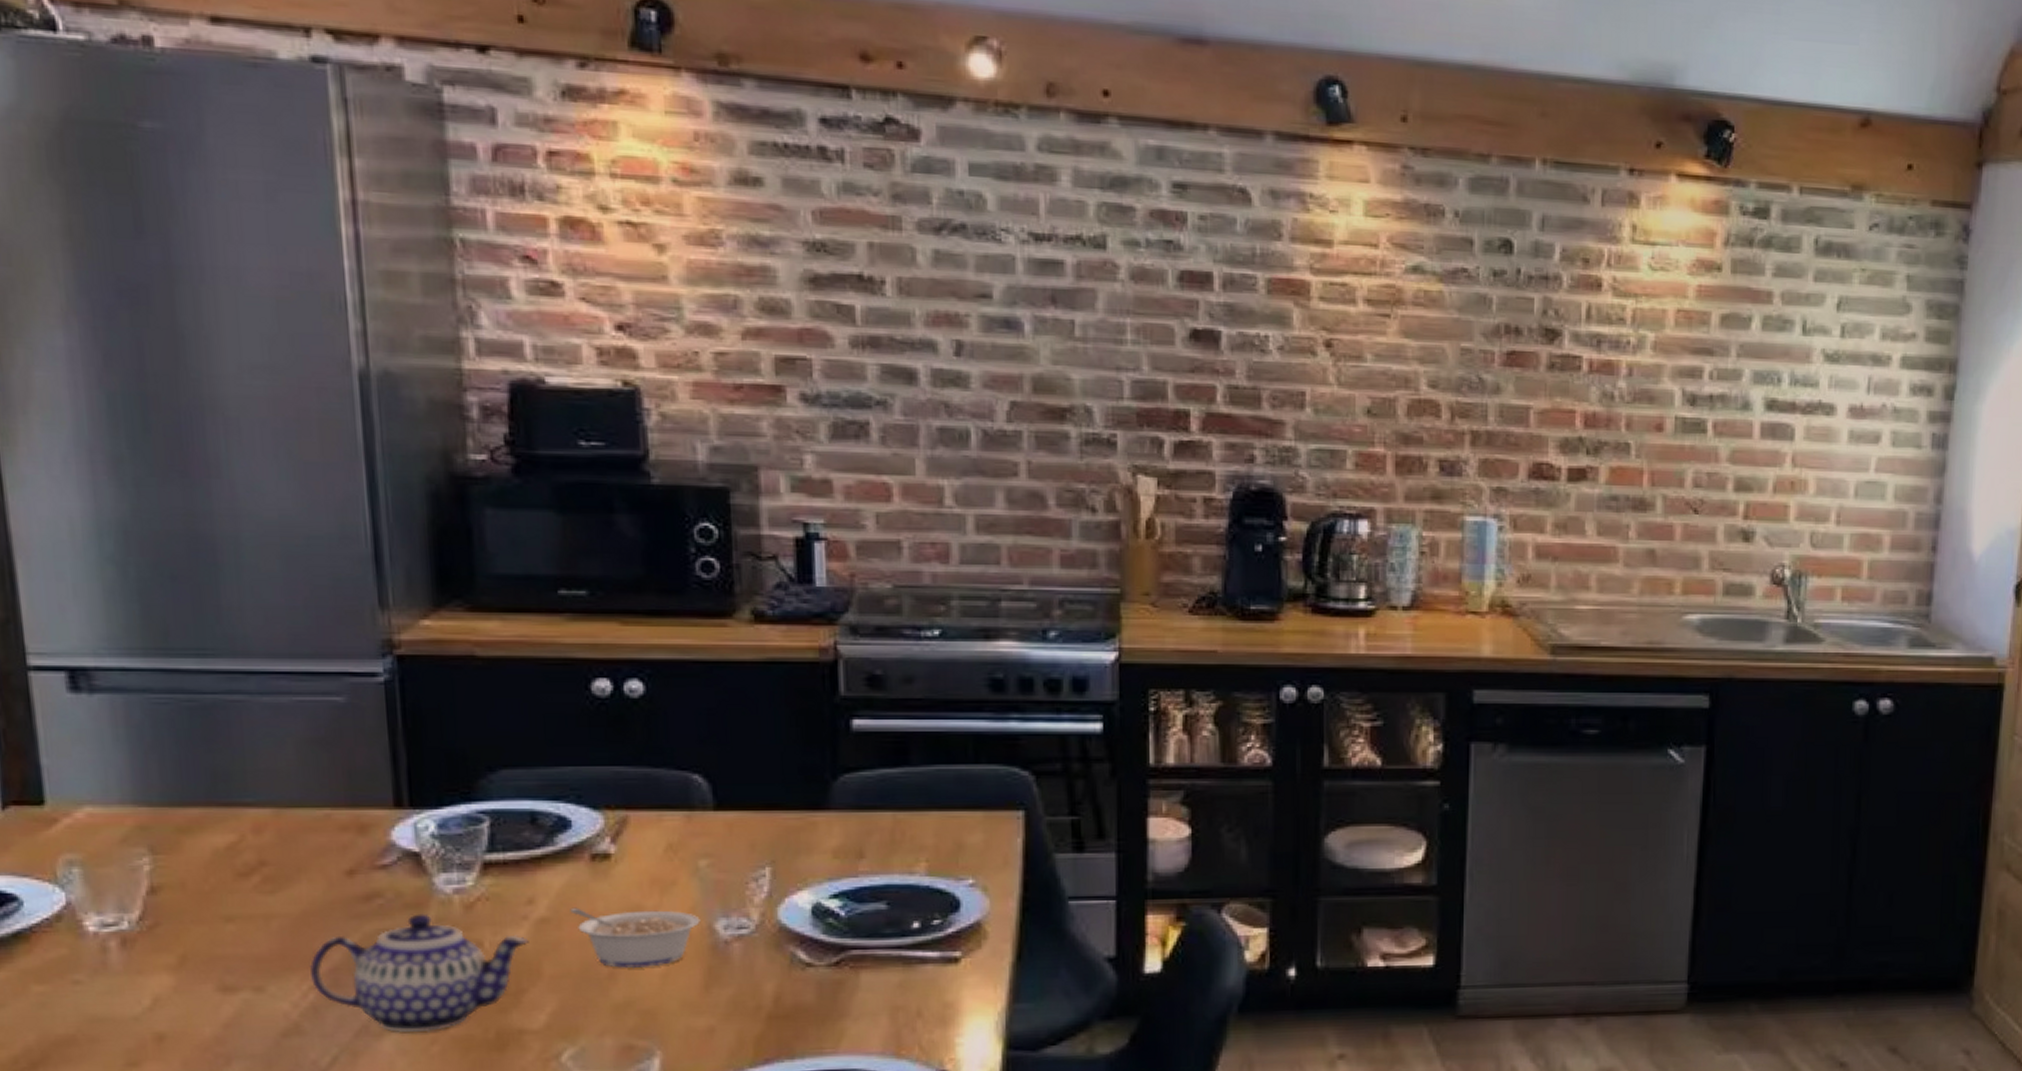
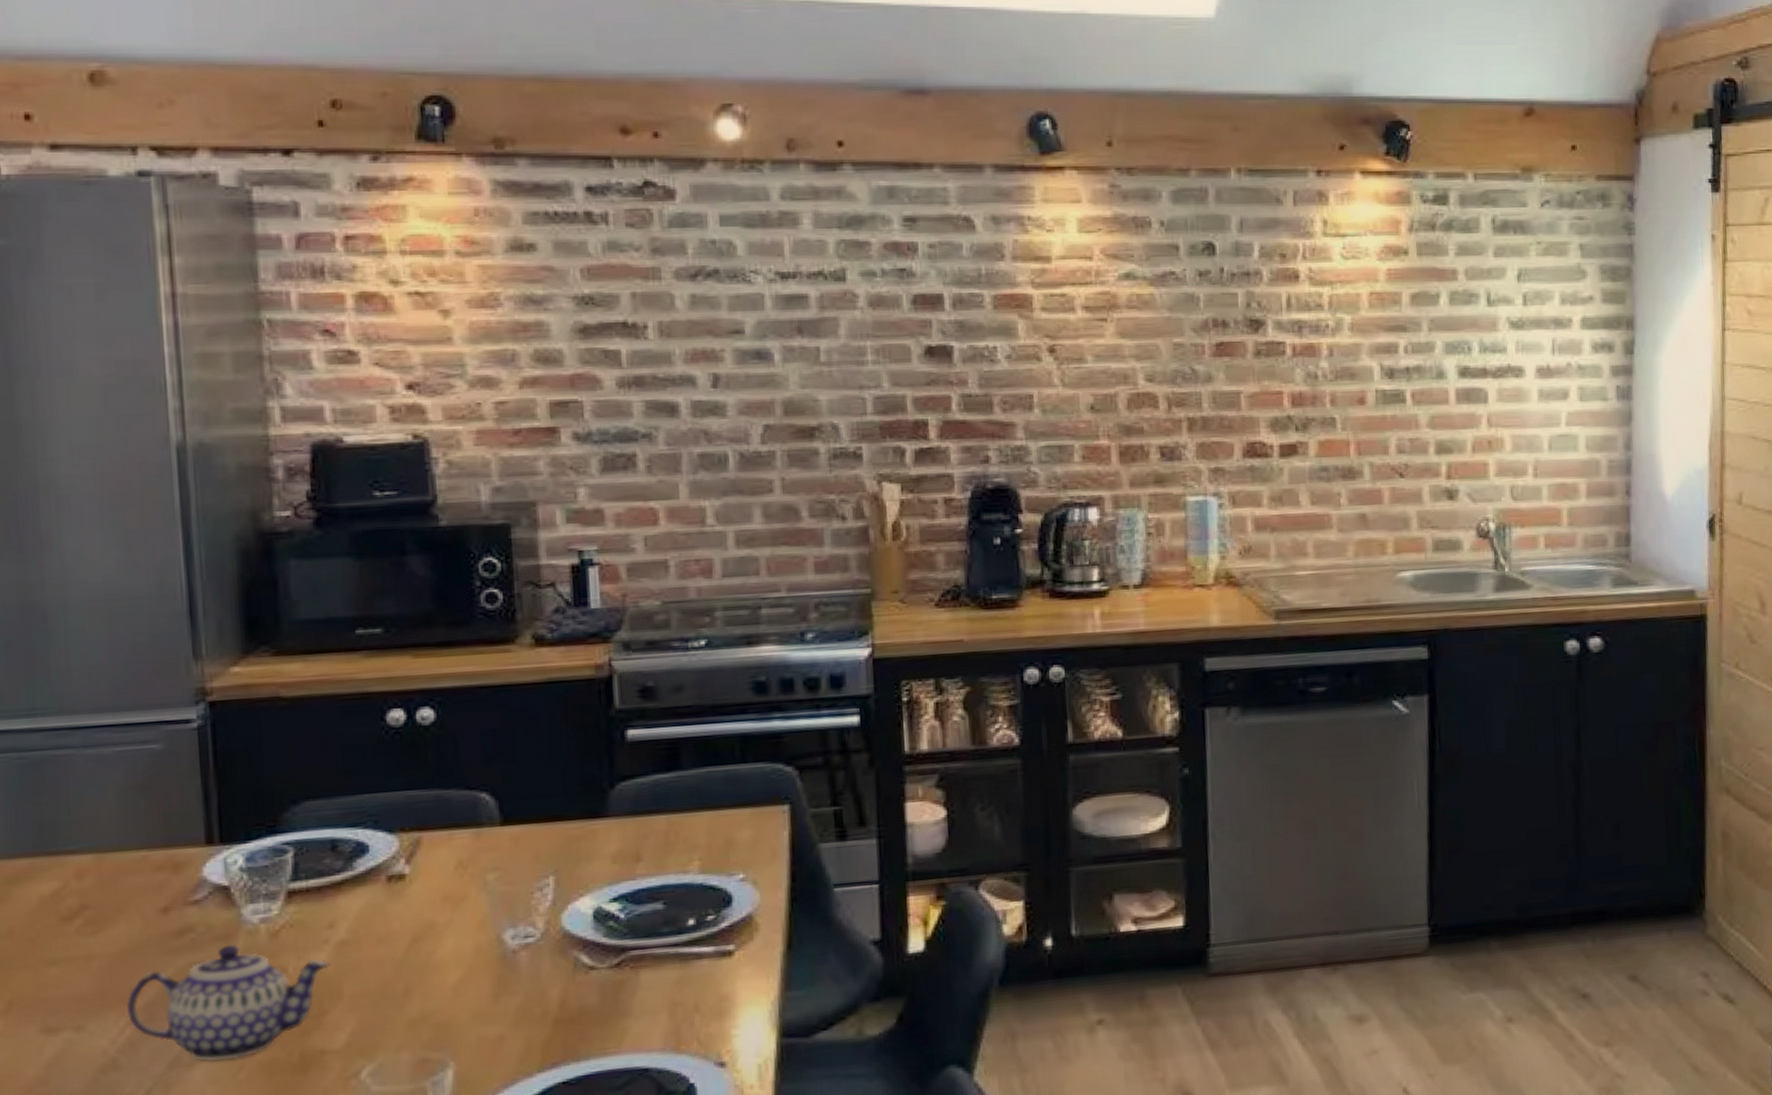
legume: present [570,907,701,969] -> none [368,924,490,984]

